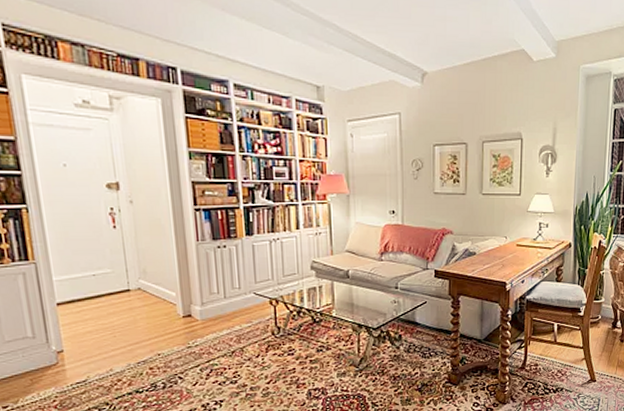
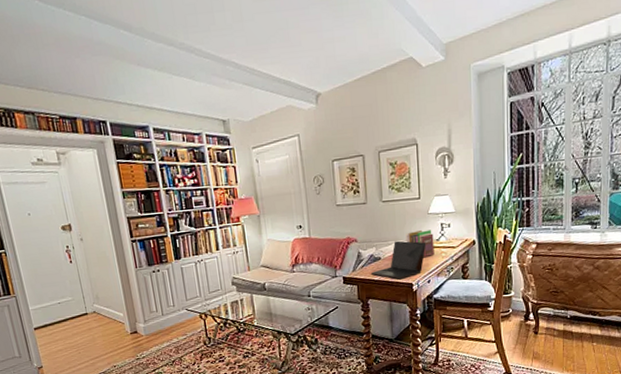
laptop: none [465,236,523,277] -> present [371,240,426,280]
books: none [503,227,531,257] -> present [405,229,434,258]

